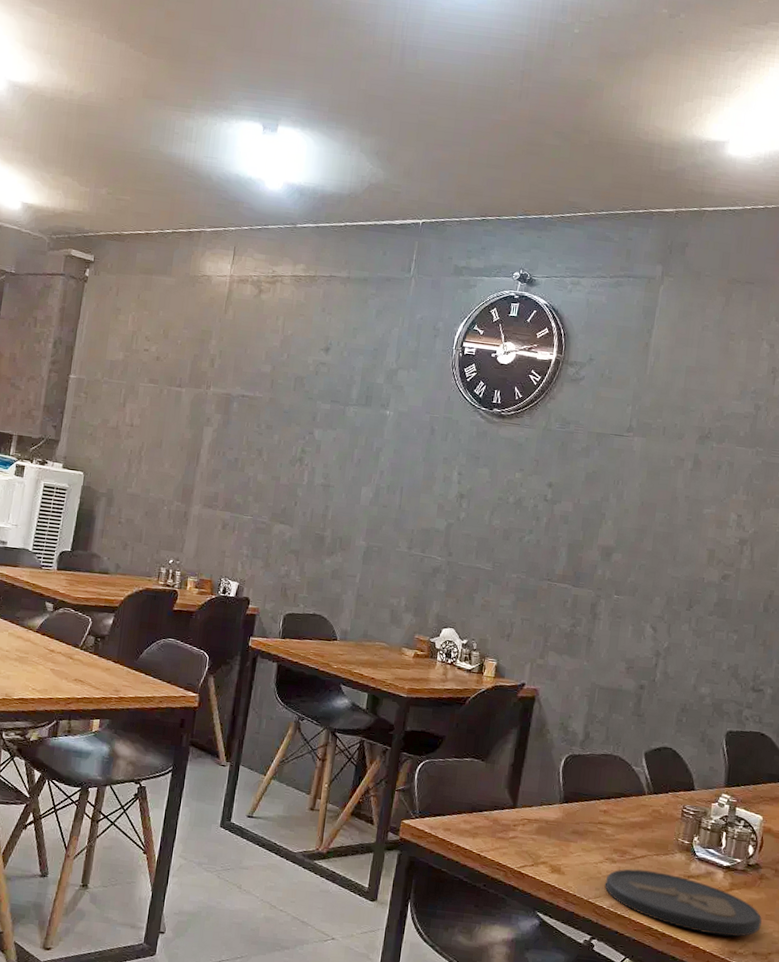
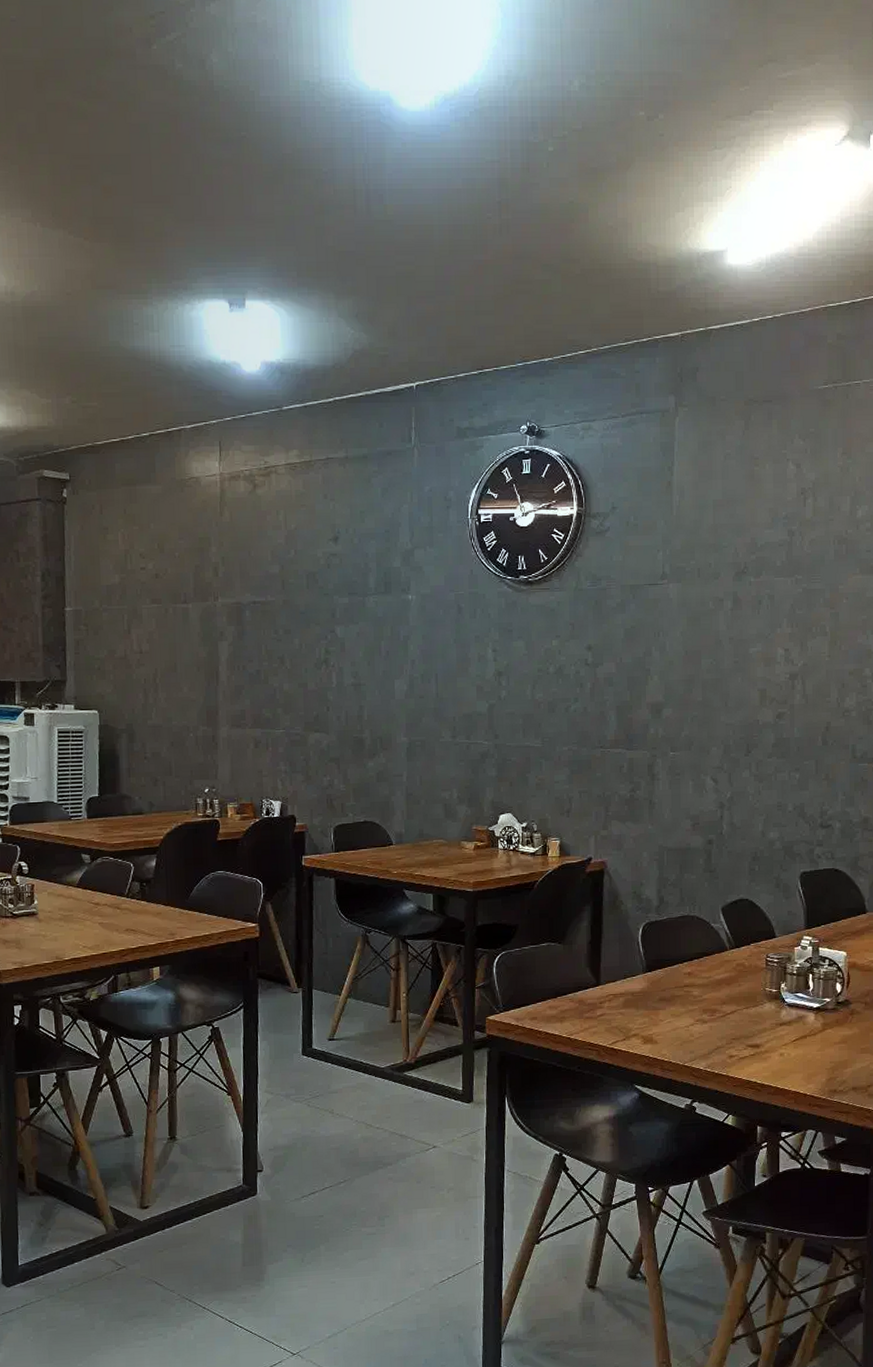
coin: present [605,868,762,937] -> none [699,1024,858,1077]

